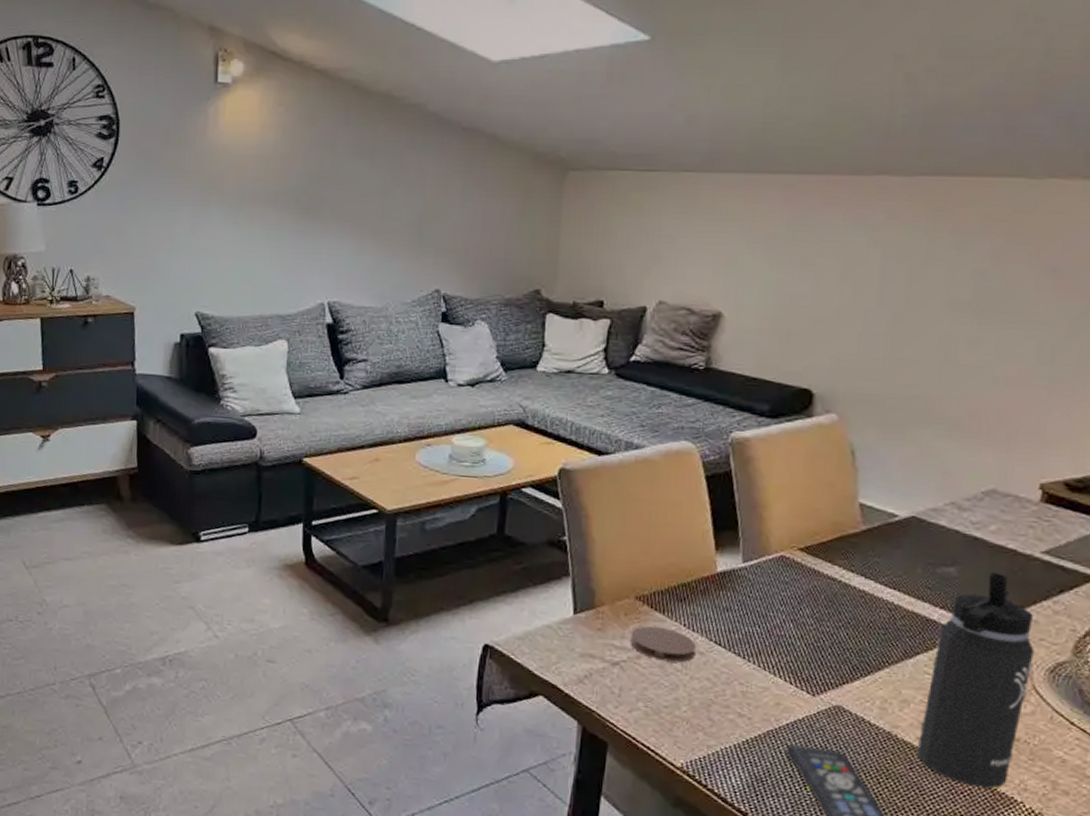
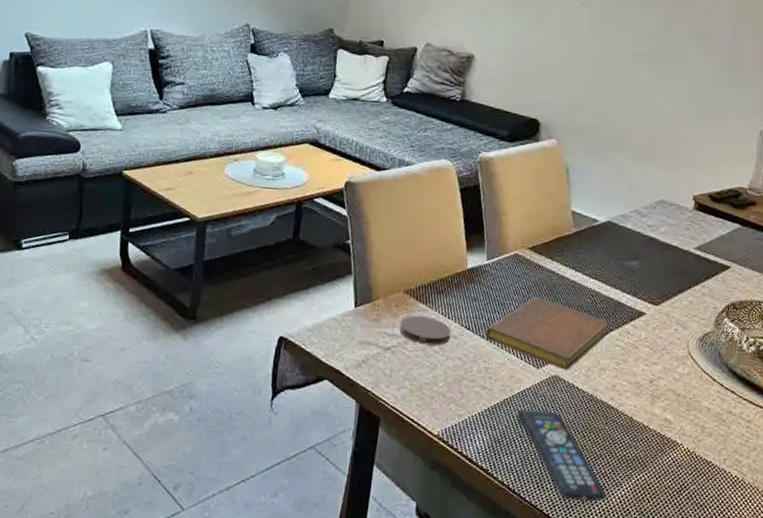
notebook: none [742,609,915,700] -> present [485,297,609,370]
thermos bottle: present [917,572,1035,789] -> none [611,264,690,435]

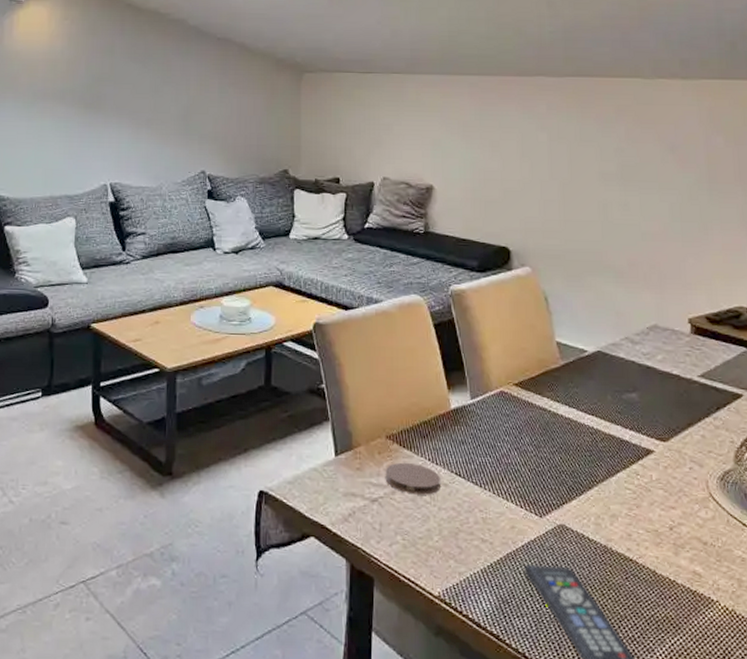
notebook: present [485,297,609,370] -> none [479,438,615,518]

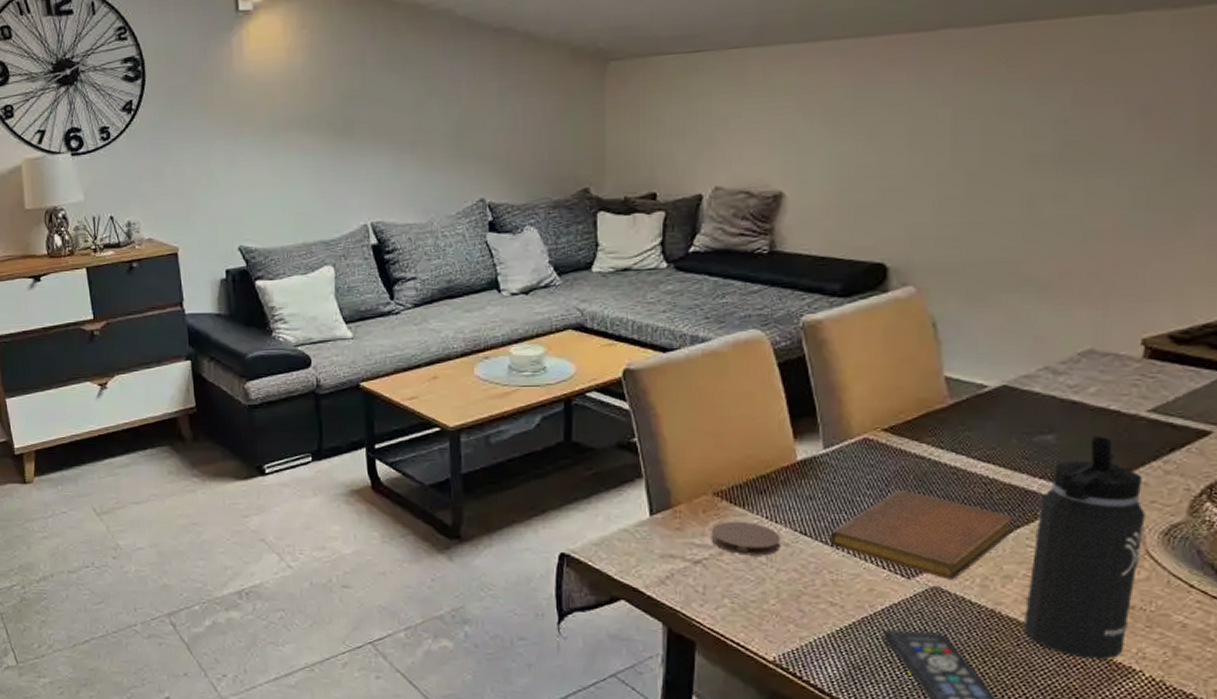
notebook: none [479,438,615,518] -> present [829,491,1014,580]
thermos bottle: none [629,395,707,591] -> present [1024,436,1146,659]

